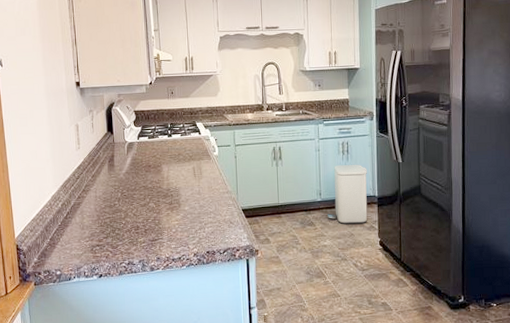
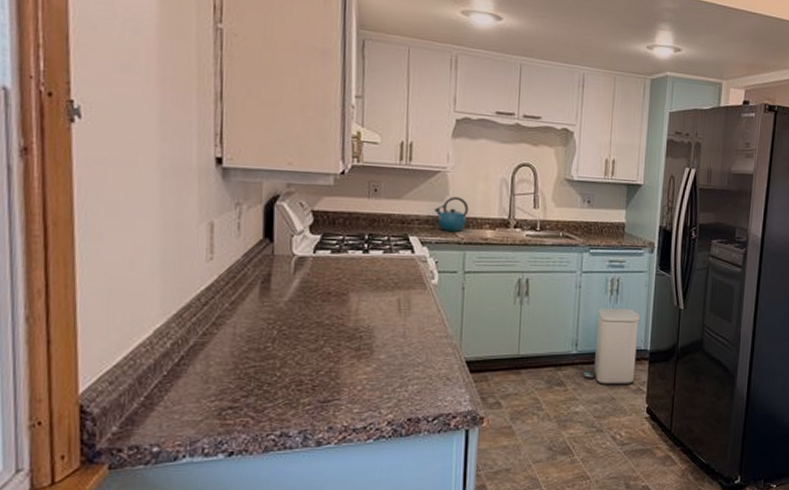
kettle: none [211,91,234,118] -> present [435,196,469,233]

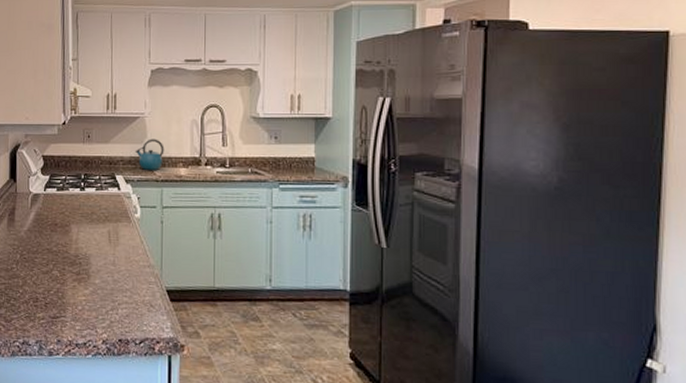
pedal bin: present [582,307,640,386] -> none [278,243,336,327]

